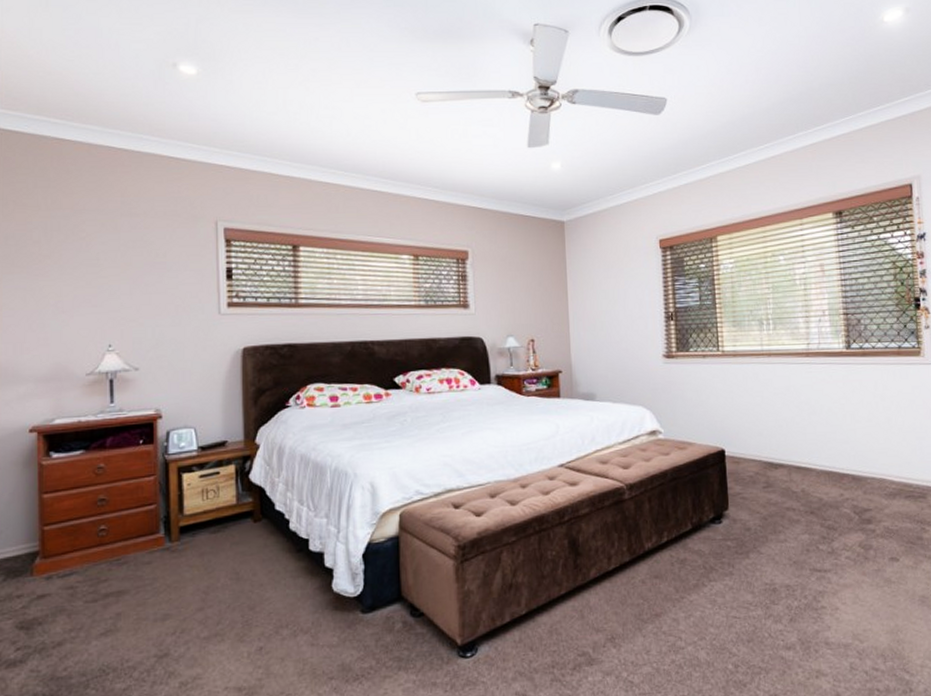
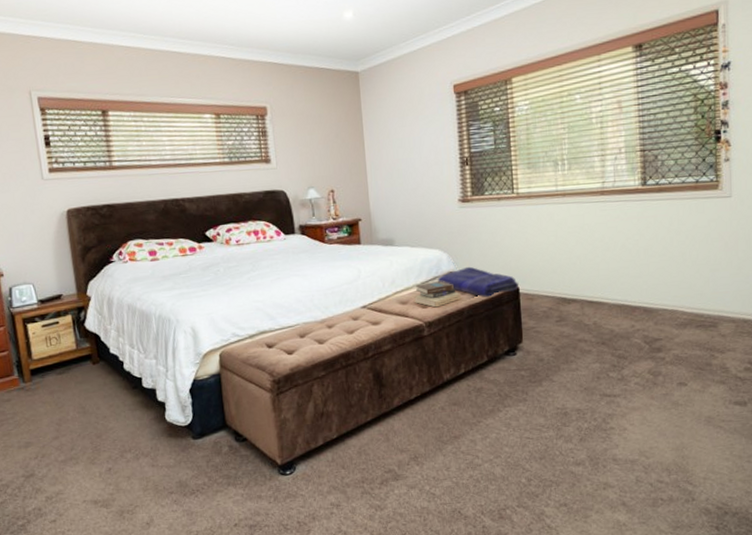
books: none [615,440,665,469] -> present [414,281,462,308]
towel: none [640,425,725,460] -> present [438,266,519,298]

